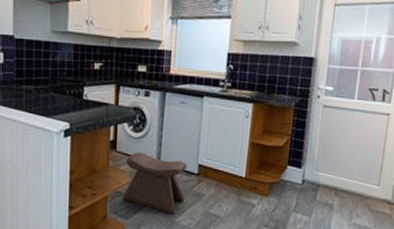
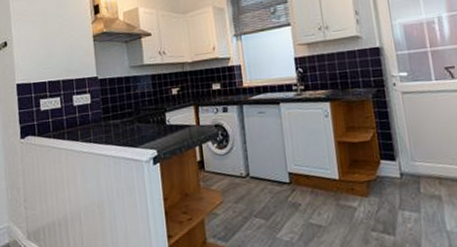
stool: present [122,152,187,214] -> none [215,169,282,230]

